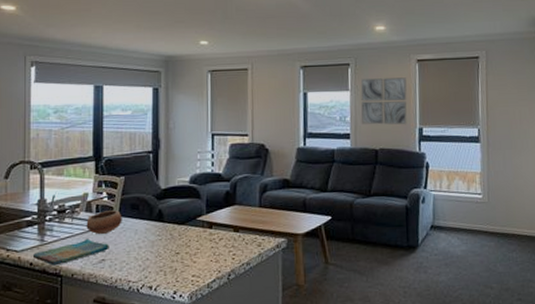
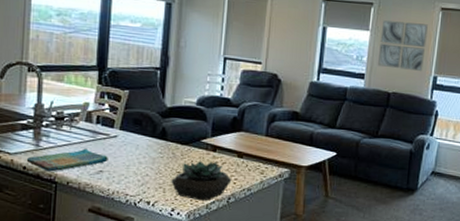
bowl: present [86,210,122,234] -> none [85,123,124,146]
succulent plant: none [171,239,230,281] -> present [171,161,232,201]

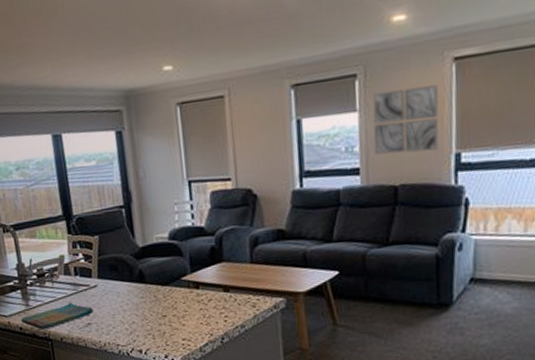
succulent plant: present [171,161,232,201] -> none [158,300,222,344]

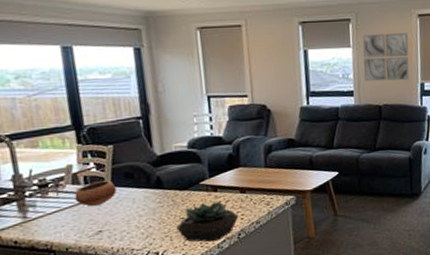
dish towel: present [20,302,94,330] -> none [15,211,106,242]
bowl: none [66,272,103,298] -> present [74,180,117,206]
succulent plant: none [158,300,222,344] -> present [176,201,239,242]

